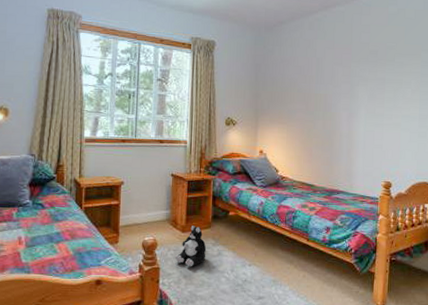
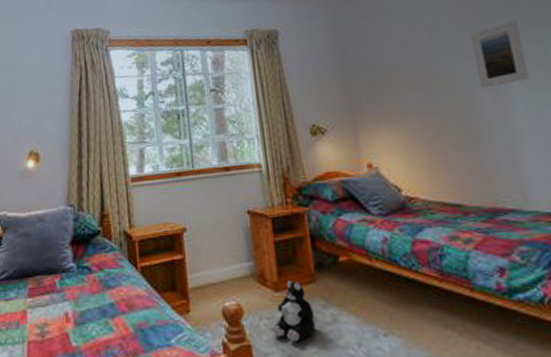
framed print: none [342,65,373,109] -> present [469,20,529,89]

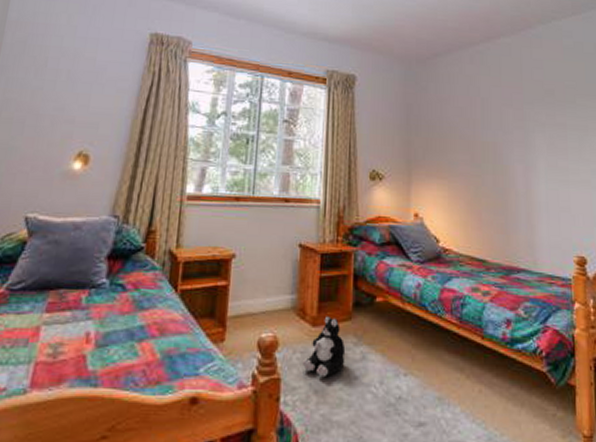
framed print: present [469,20,529,89] -> none [513,107,552,162]

